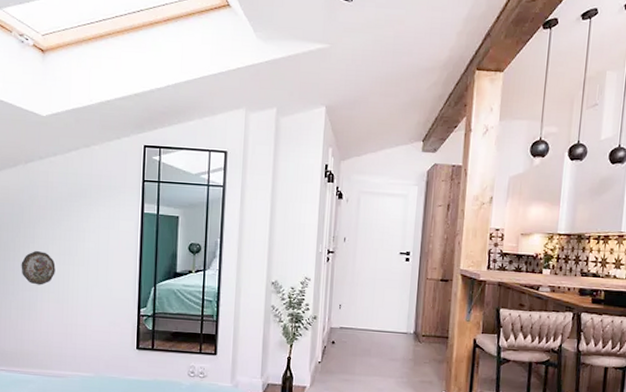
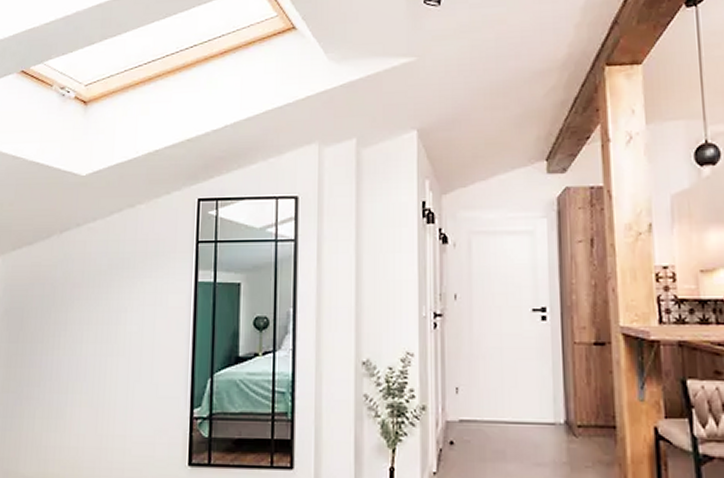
decorative plate: present [21,251,56,285] -> none [49,341,90,385]

